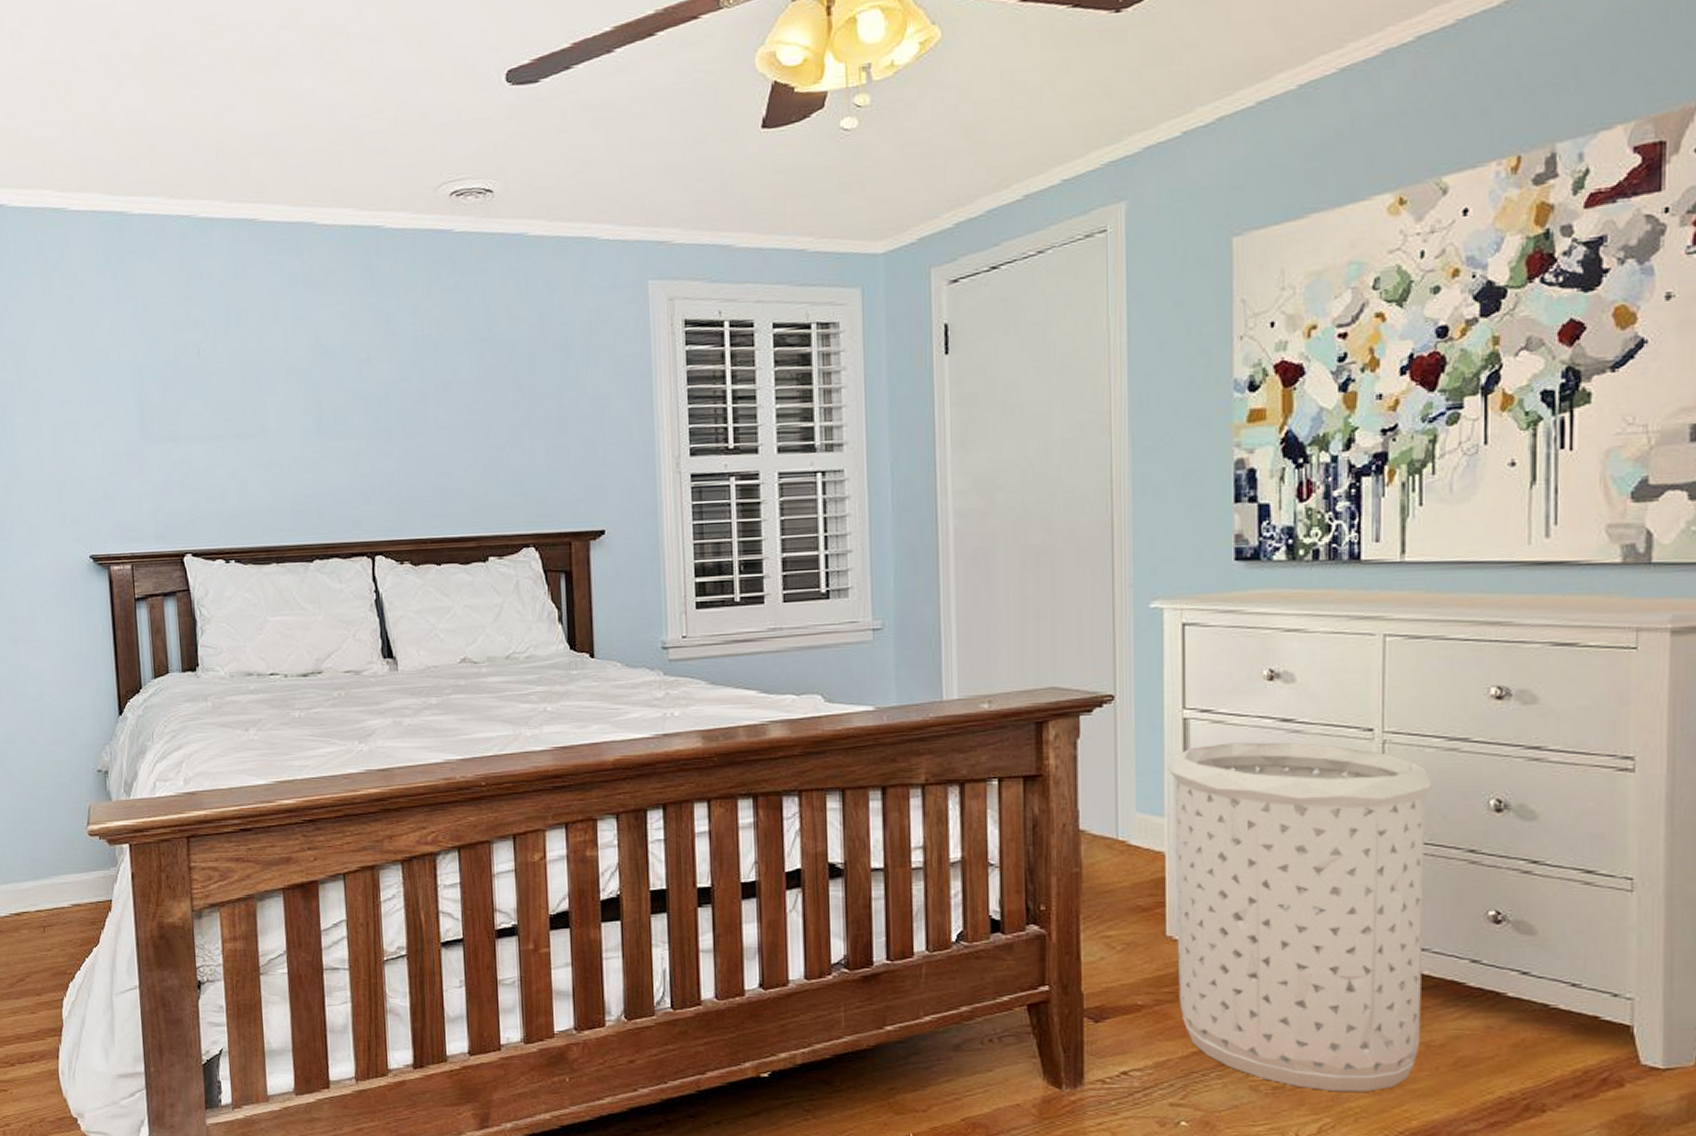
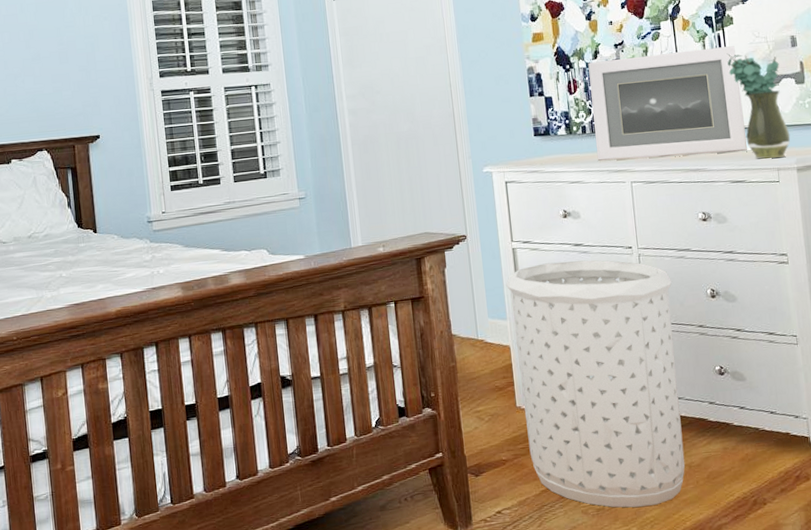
picture frame: none [1332,437,1590,602] -> present [588,46,748,162]
vase: none [1572,448,1667,612] -> present [726,53,791,159]

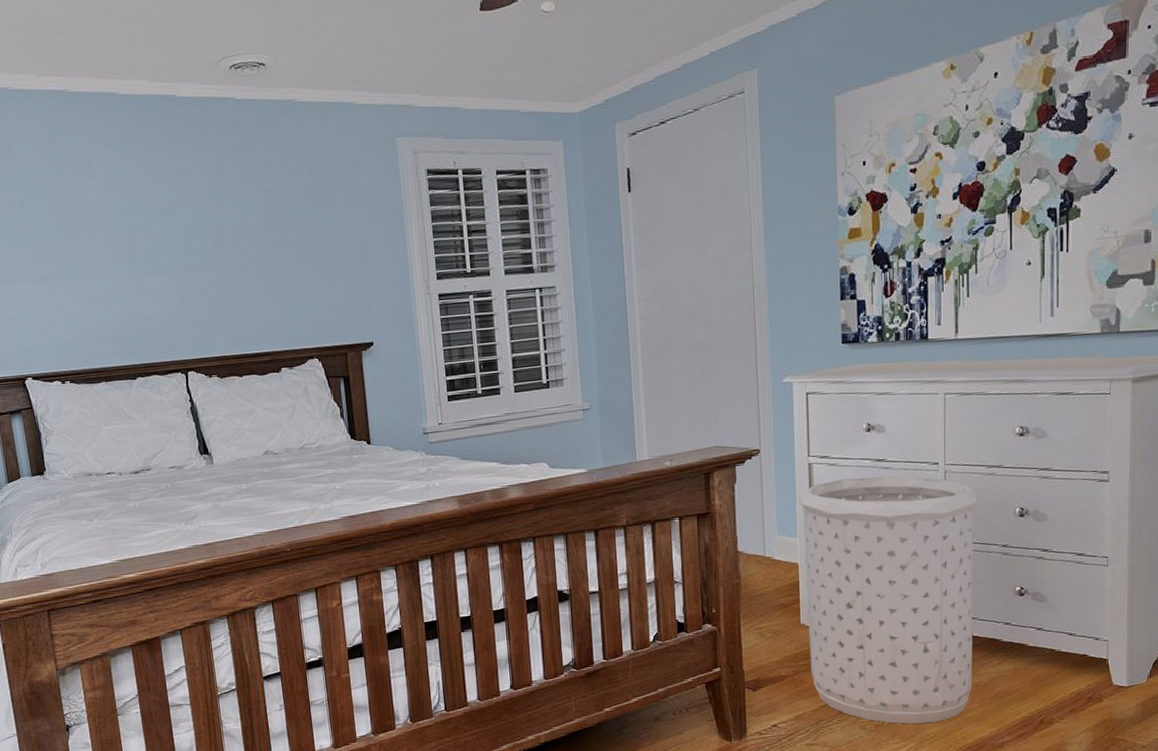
picture frame: present [588,46,748,162] -> none [909,242,1080,372]
vase: present [726,53,791,159] -> none [1068,250,1130,369]

